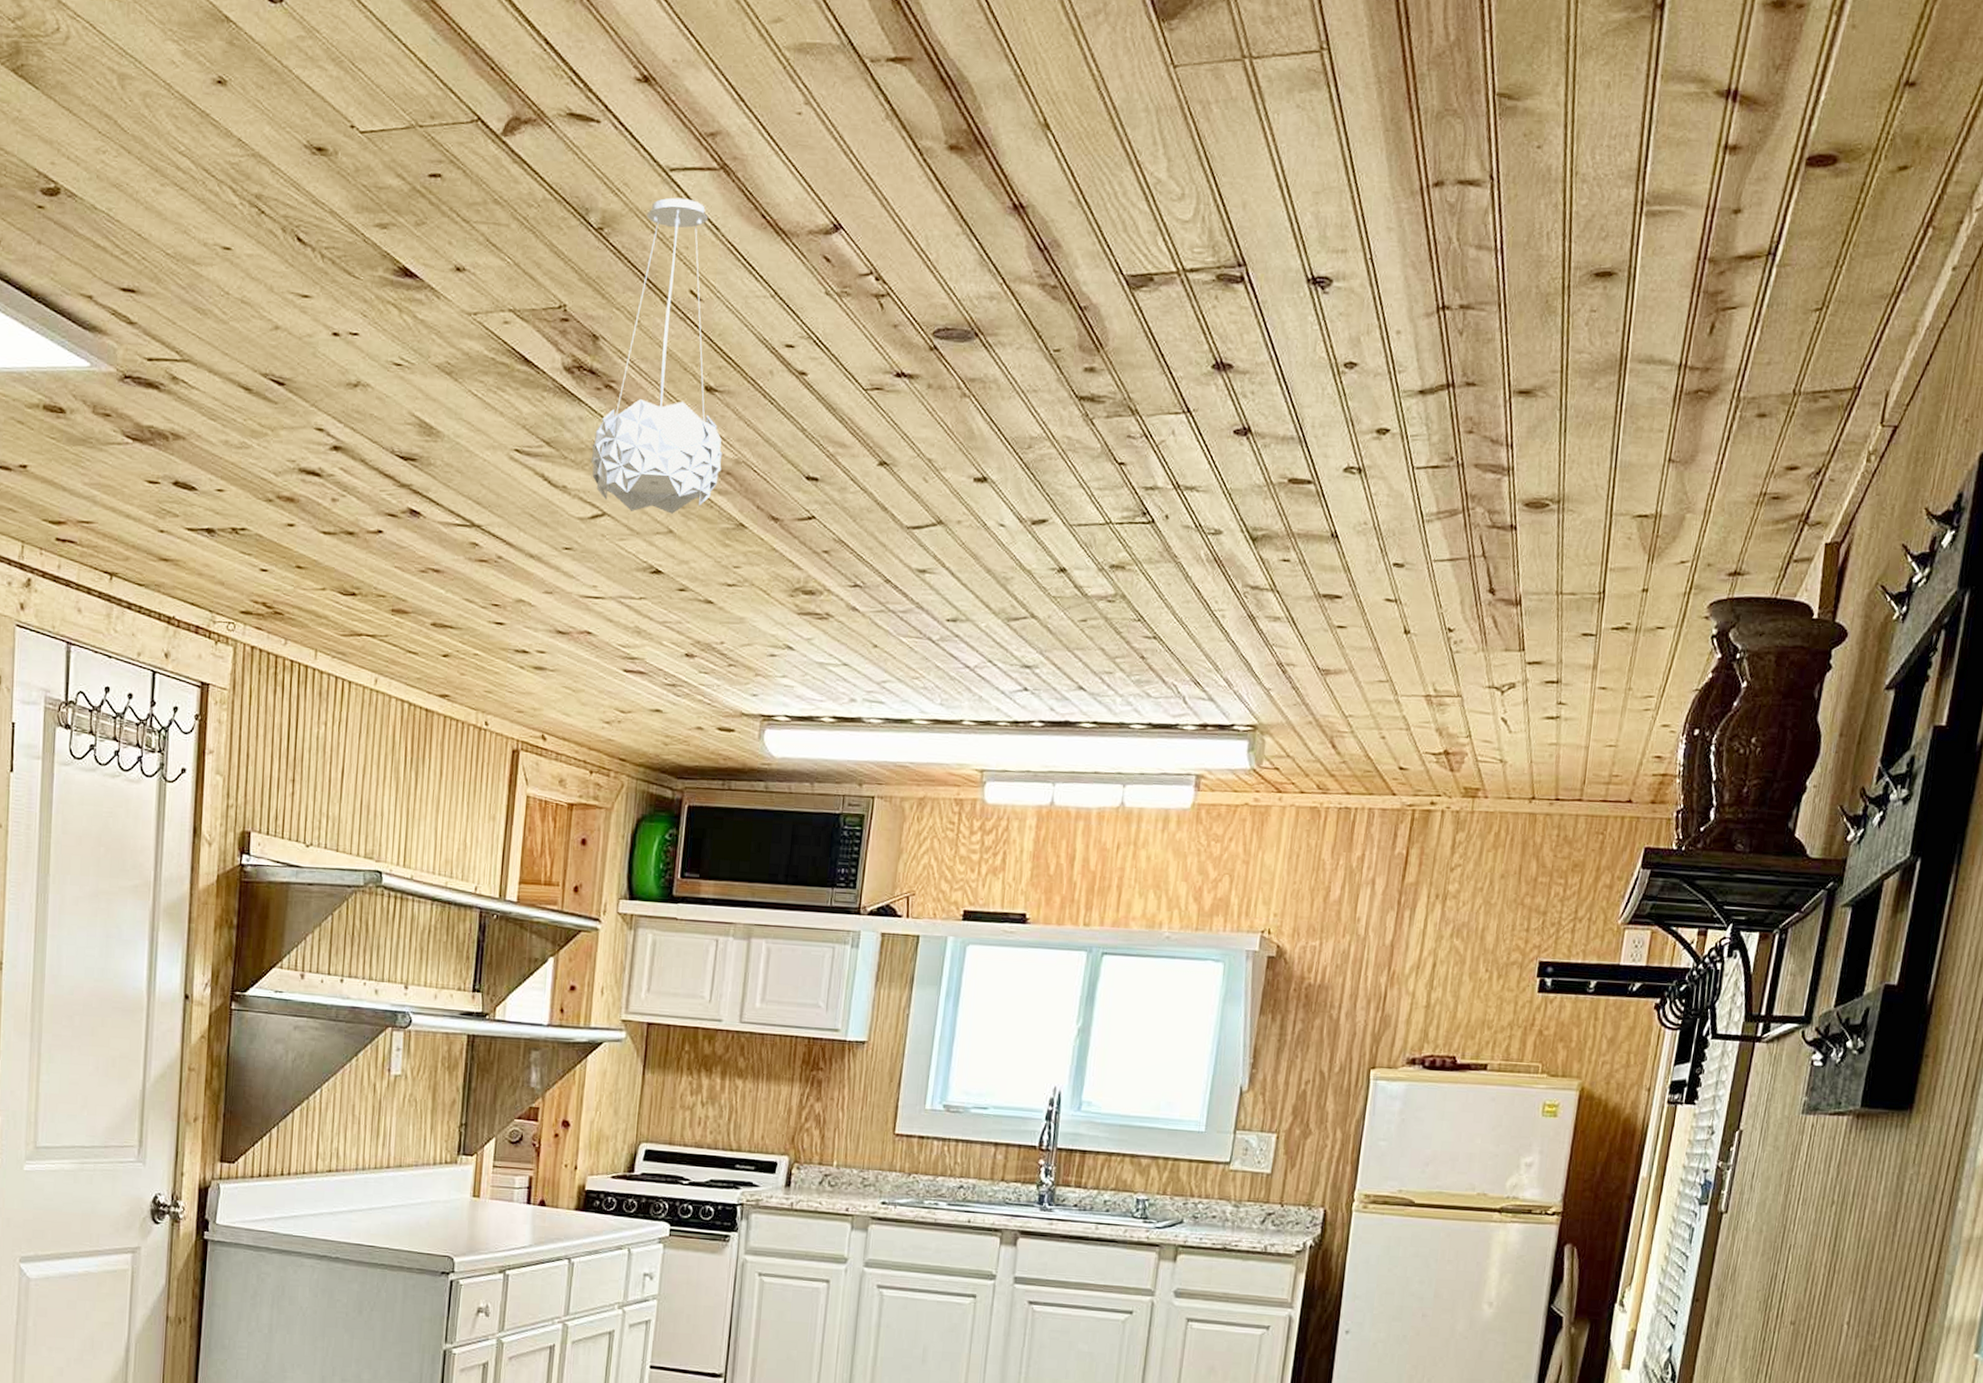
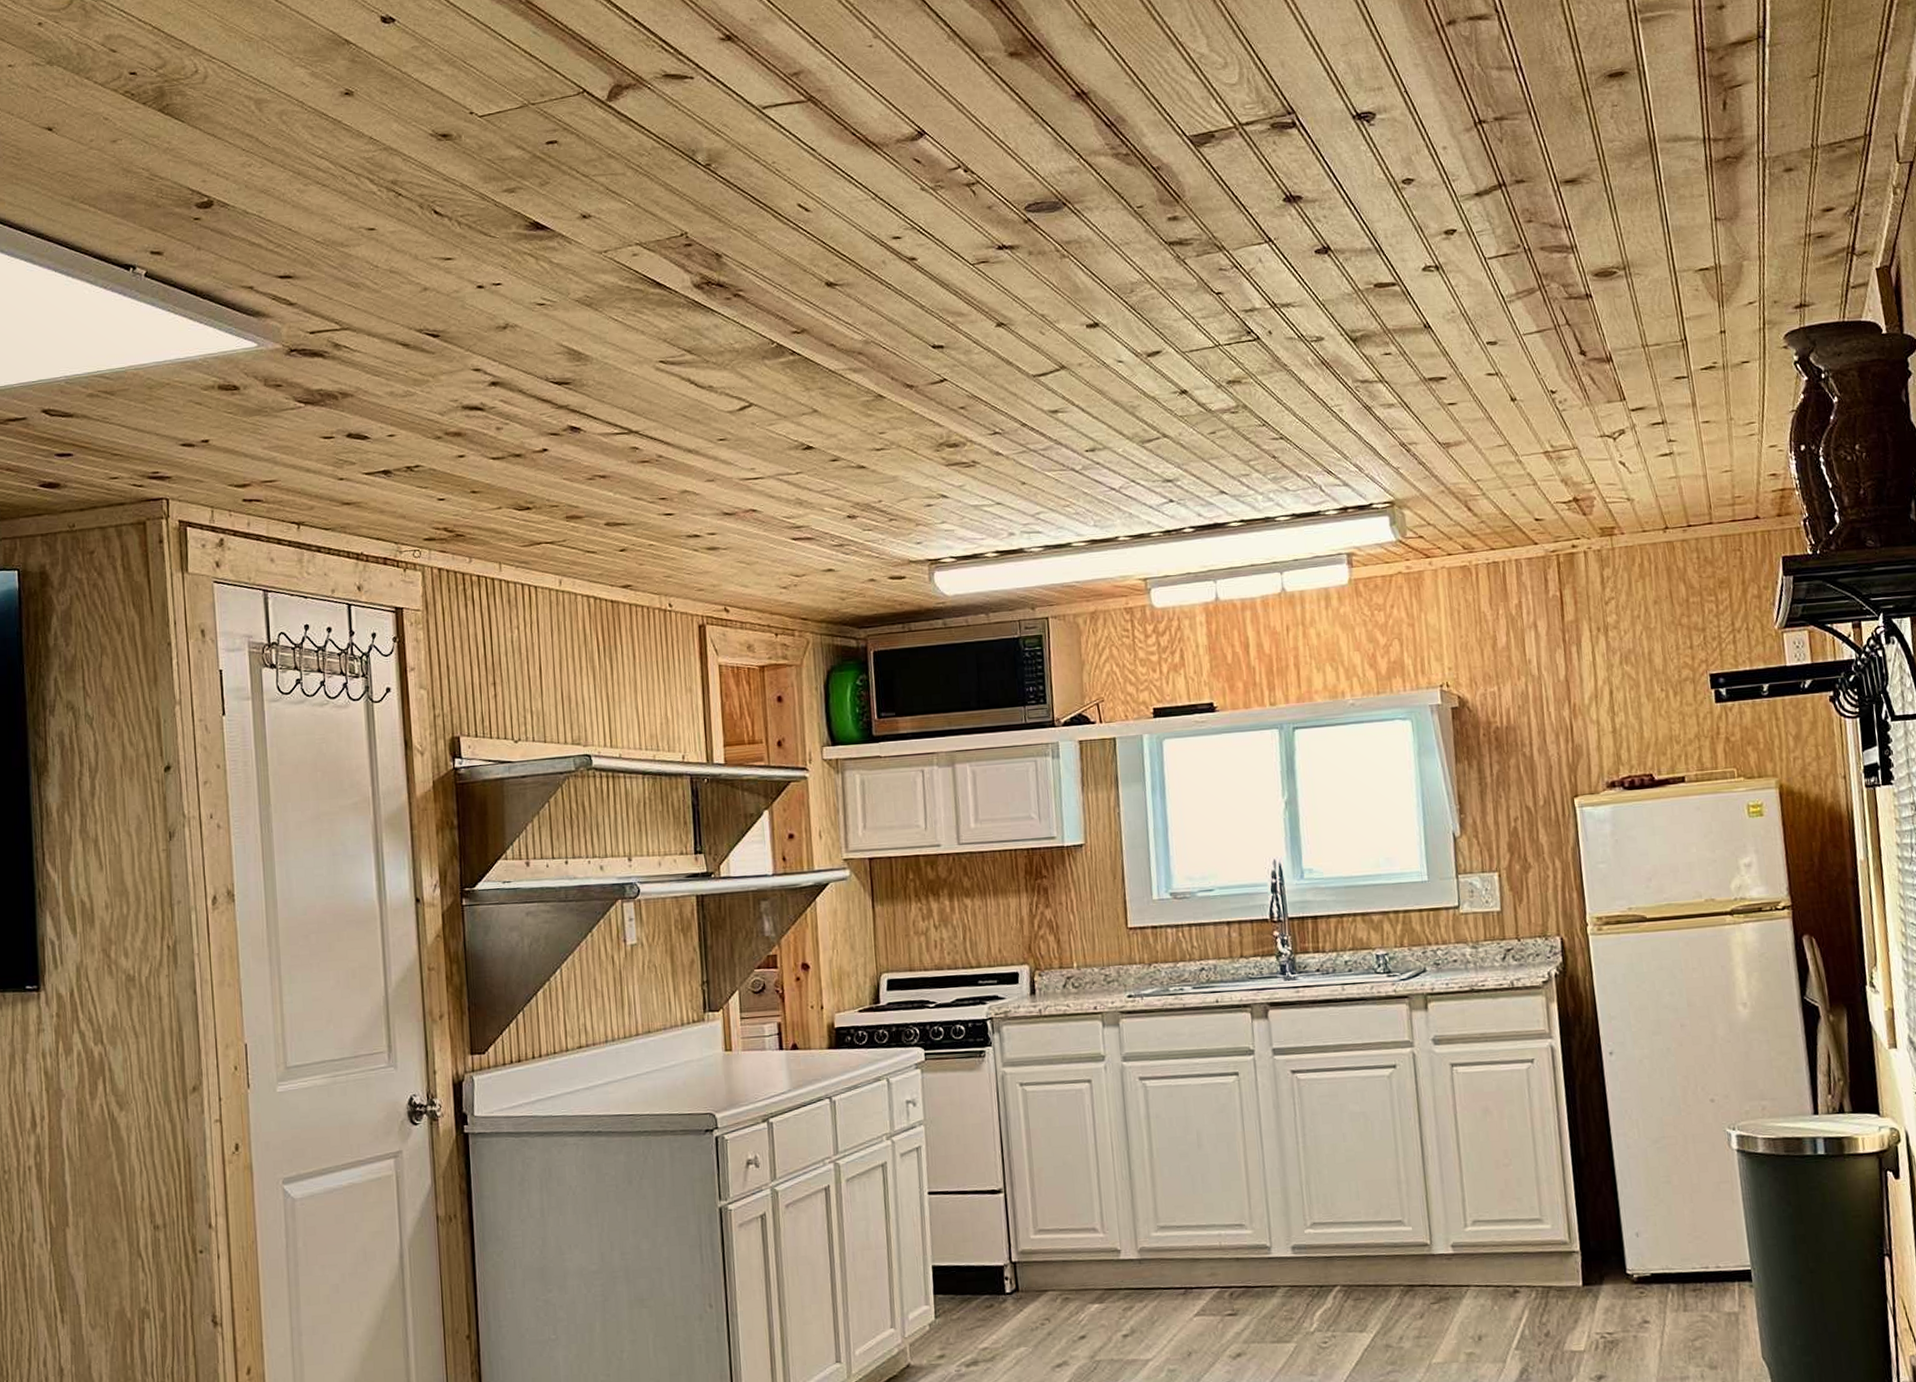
pendant light: present [590,197,723,514] -> none [730,129,853,399]

